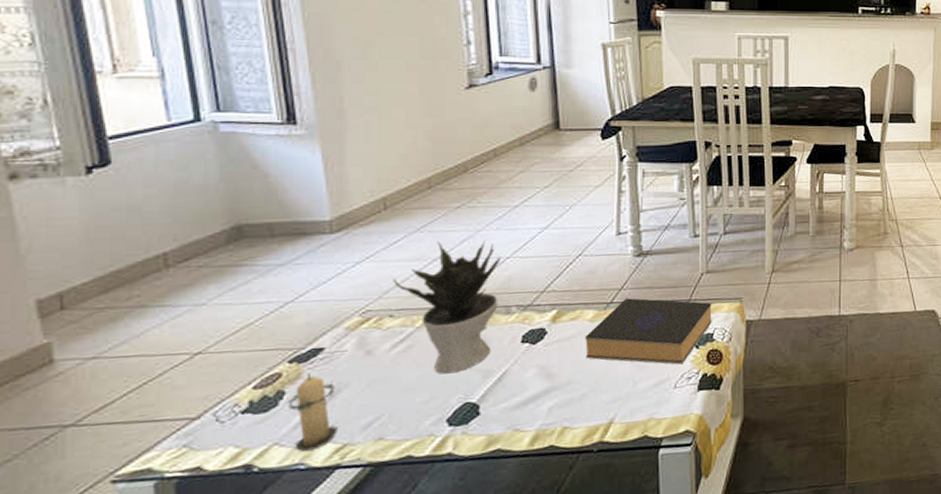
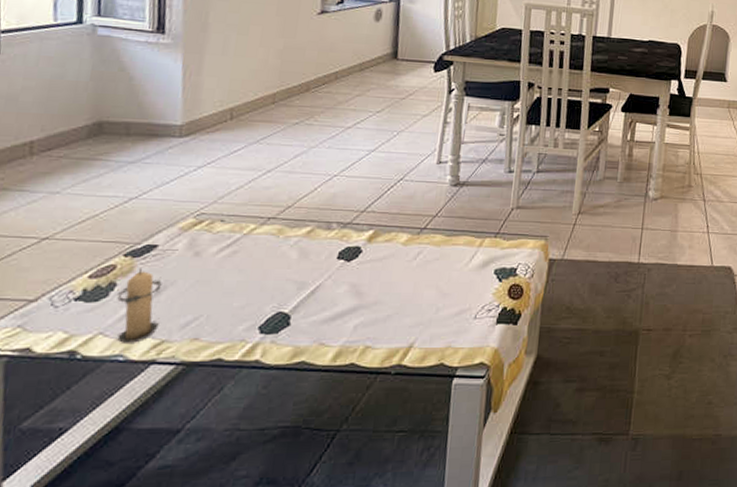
potted plant: present [393,240,500,374] -> none [229,154,329,282]
book: present [585,298,712,365] -> none [394,225,519,296]

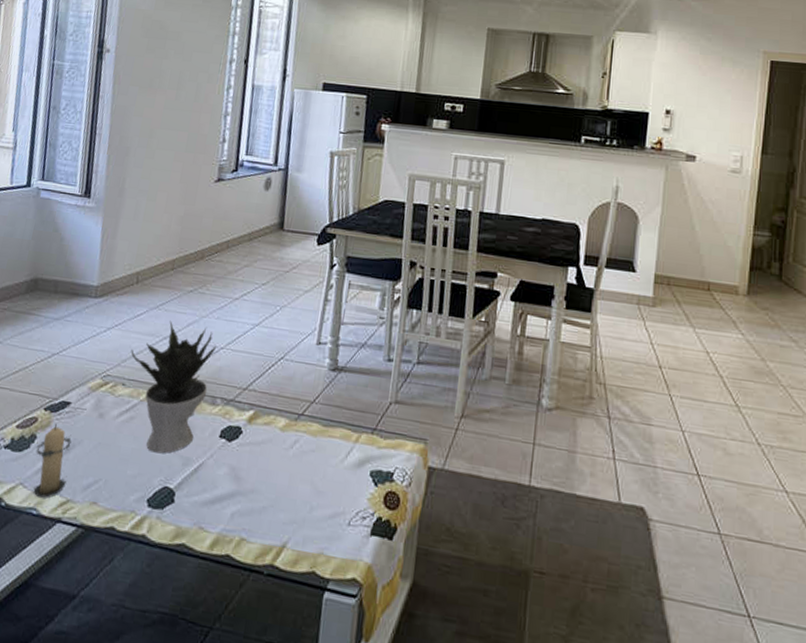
potted plant: none [229,154,329,282] -> present [131,320,216,454]

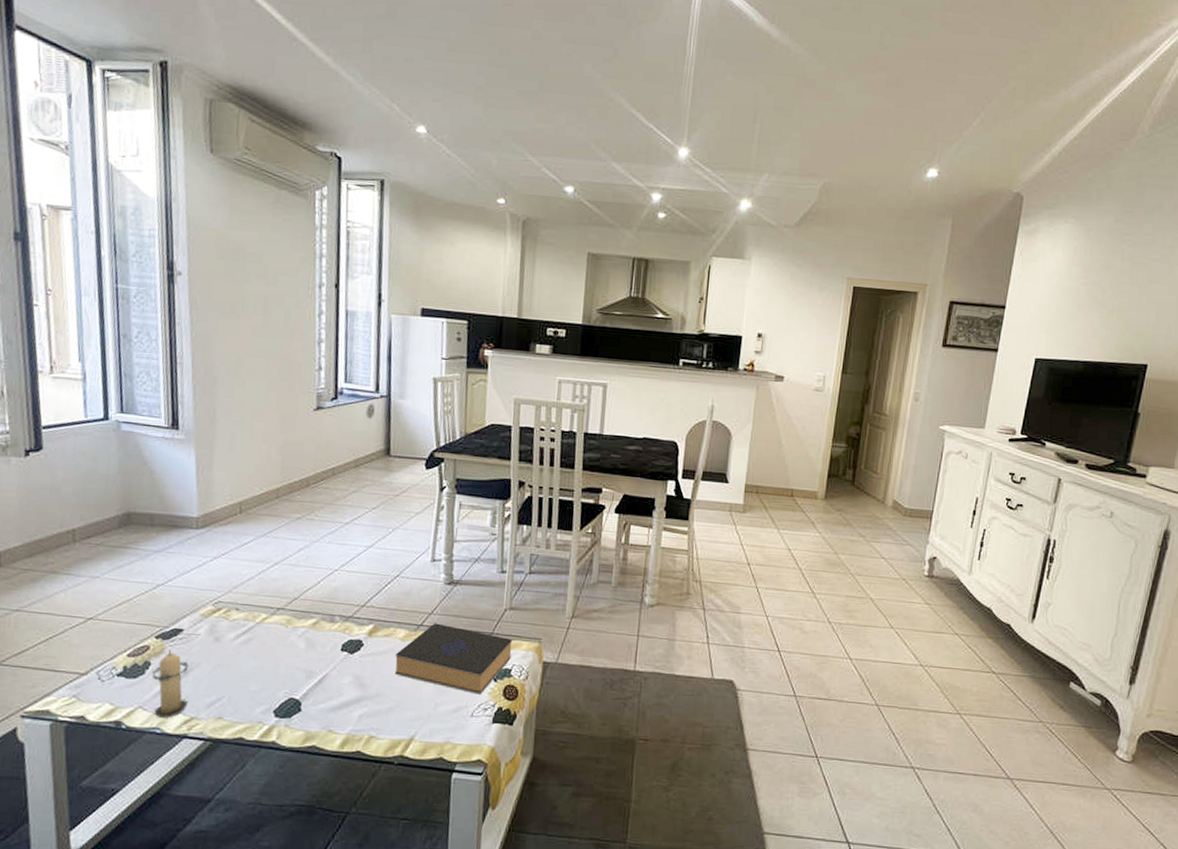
potted plant: present [131,320,216,454] -> none [241,547,330,669]
book: none [271,413,397,500] -> present [394,623,513,695]

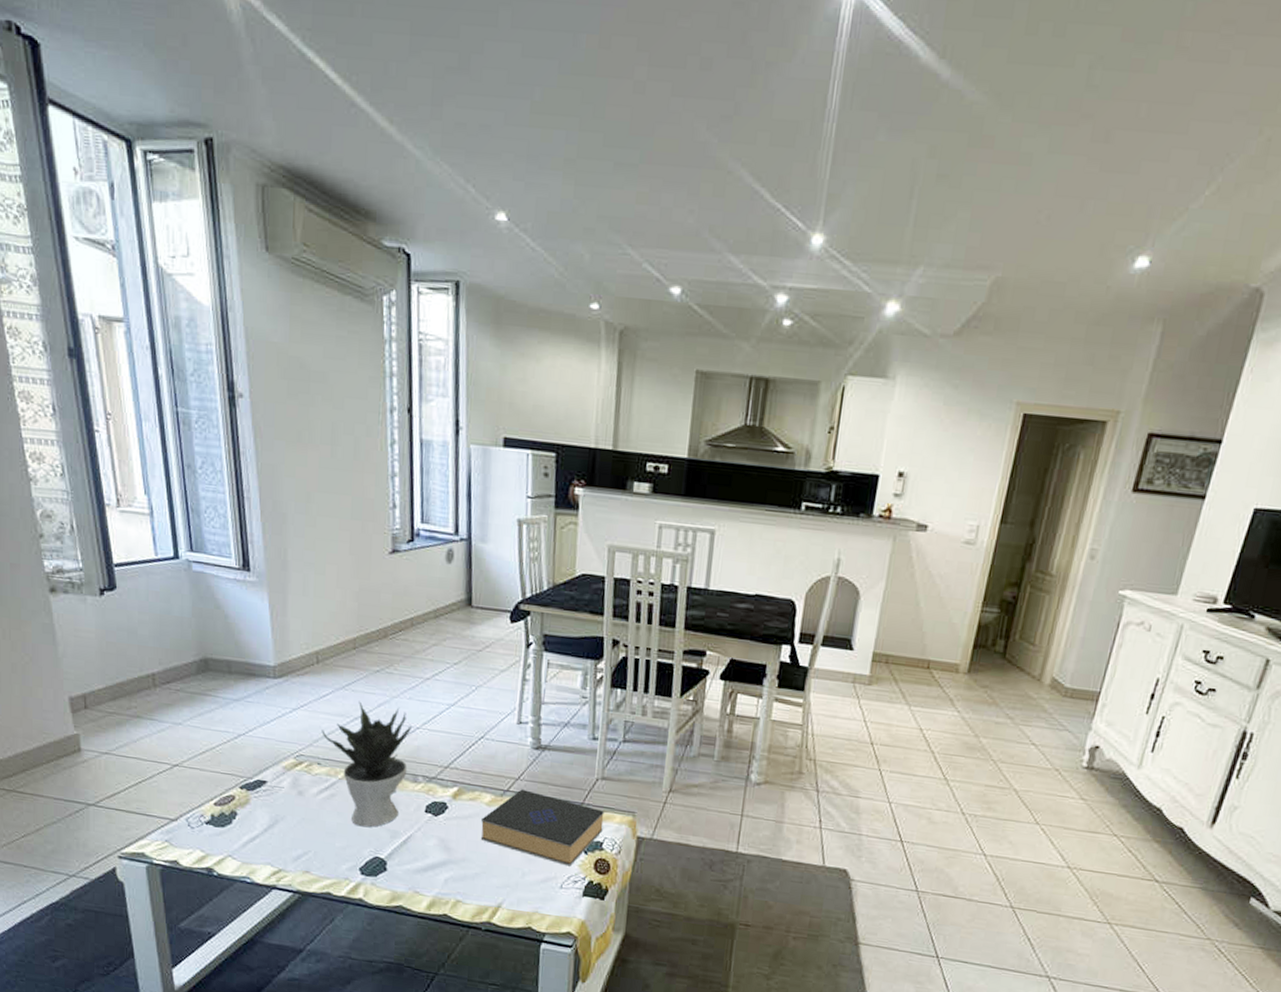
candle: present [151,650,189,718] -> none [238,801,275,868]
potted plant: none [241,547,330,669] -> present [322,701,411,828]

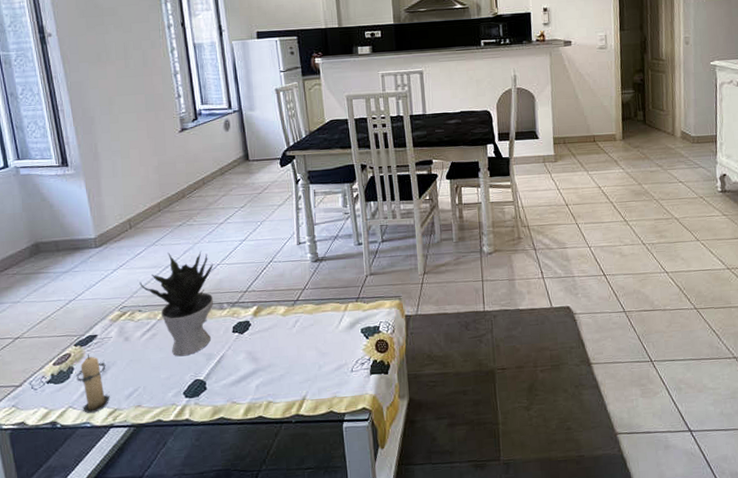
candle: none [238,801,275,868] -> present [75,354,110,413]
book: present [480,789,605,867] -> none [280,296,378,352]

